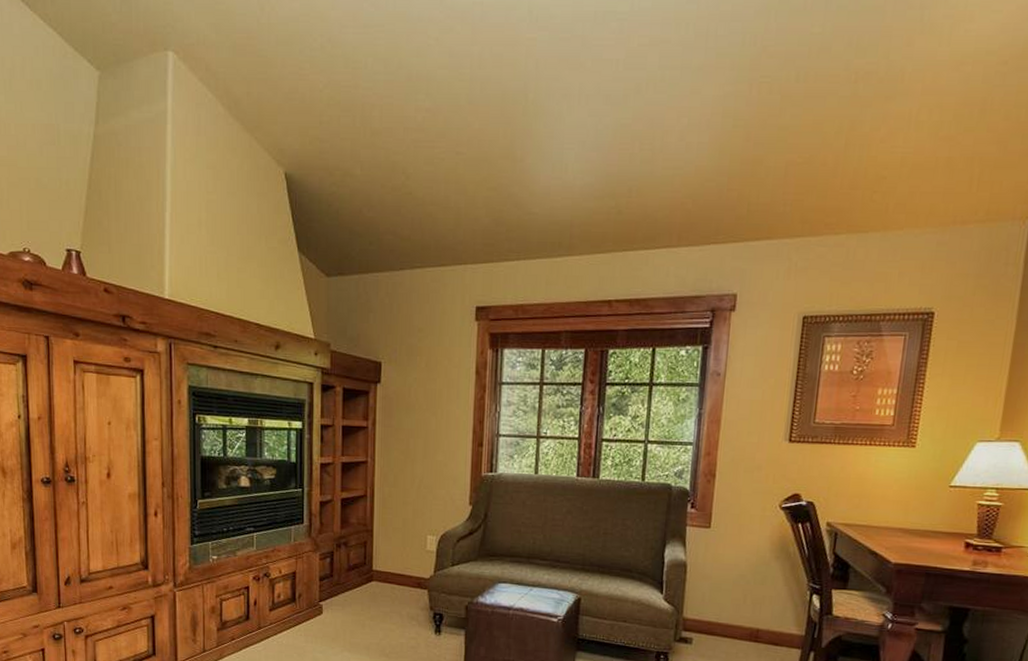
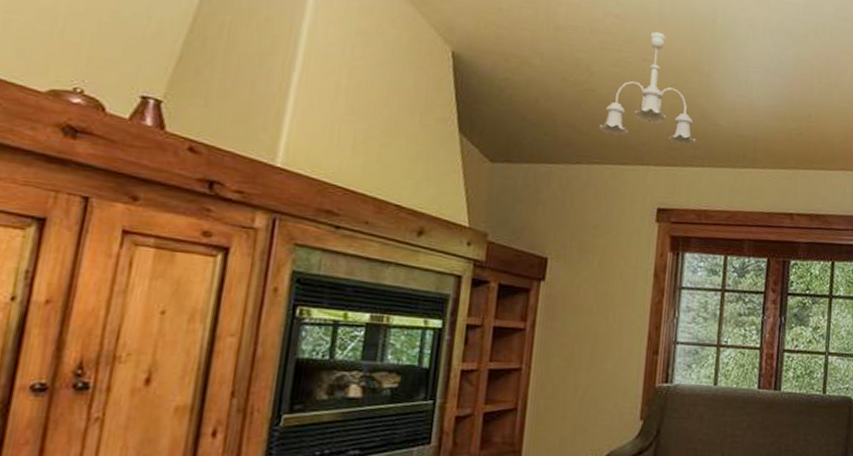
ceiling light fixture: none [417,121,511,241] -> present [598,32,696,146]

